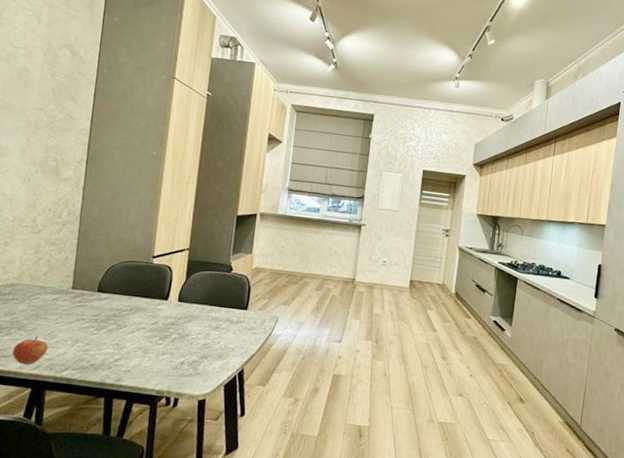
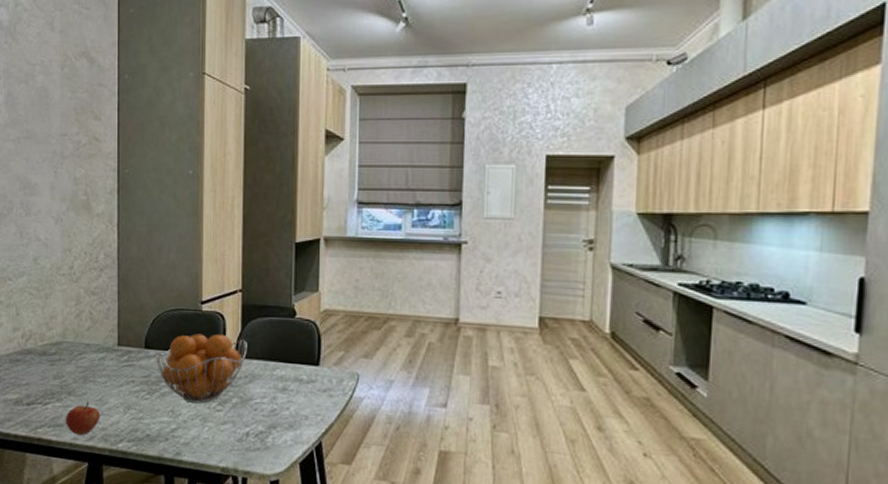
fruit basket: none [106,281,190,338] -> present [155,333,247,404]

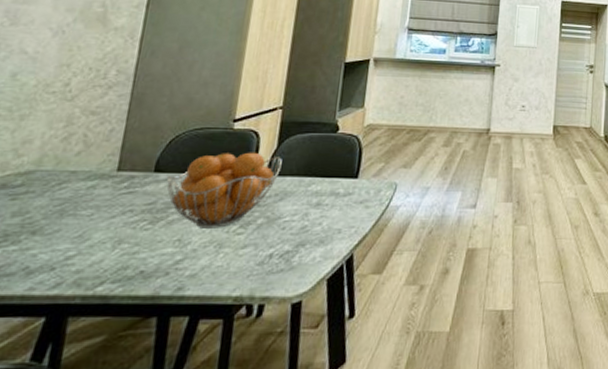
apple: present [65,401,100,436] -> none [19,239,77,284]

